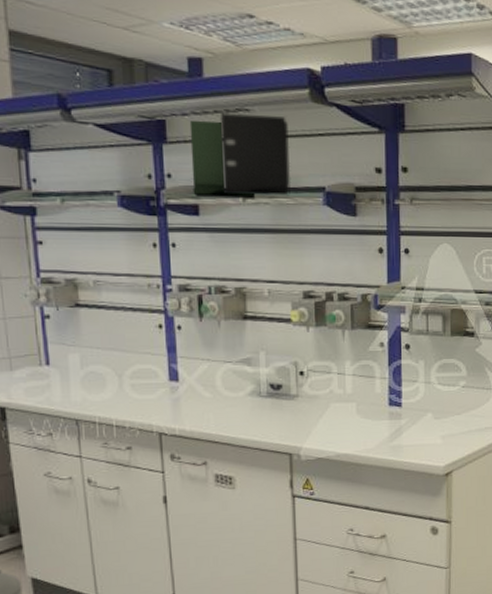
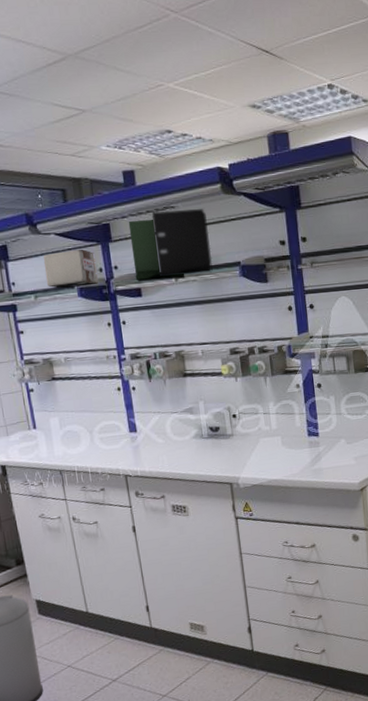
box: none [76,147,145,195] -> present [43,249,98,289]

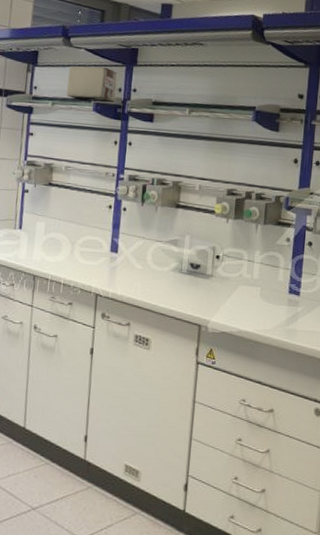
binder: present [128,219,186,282] -> none [151,49,199,113]
binder: present [151,208,213,277] -> none [174,45,232,112]

